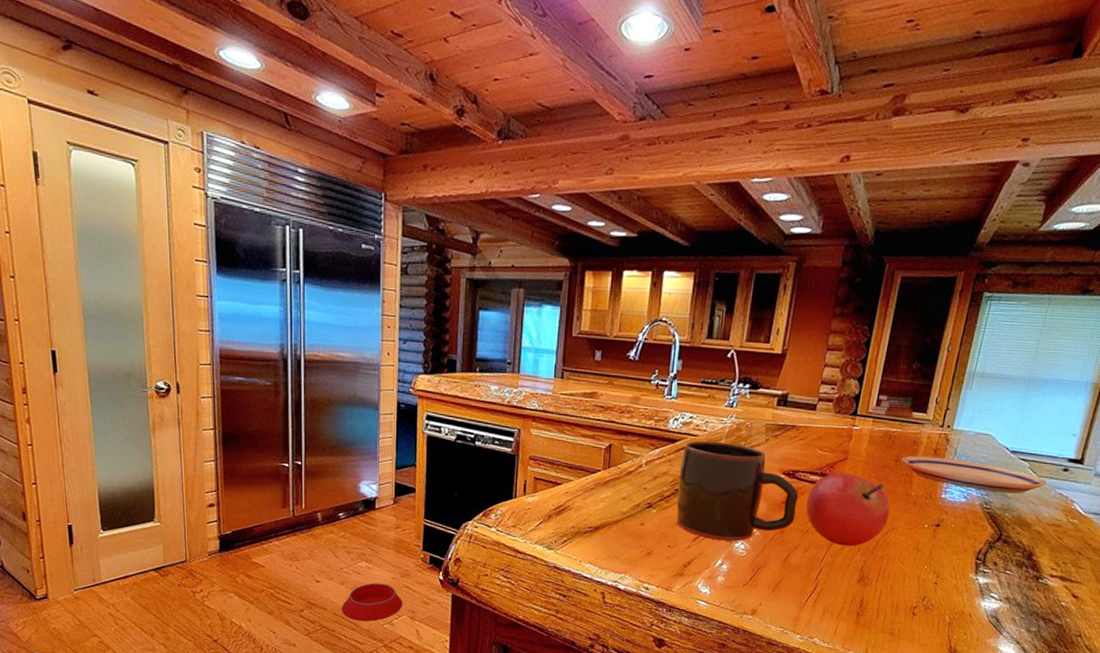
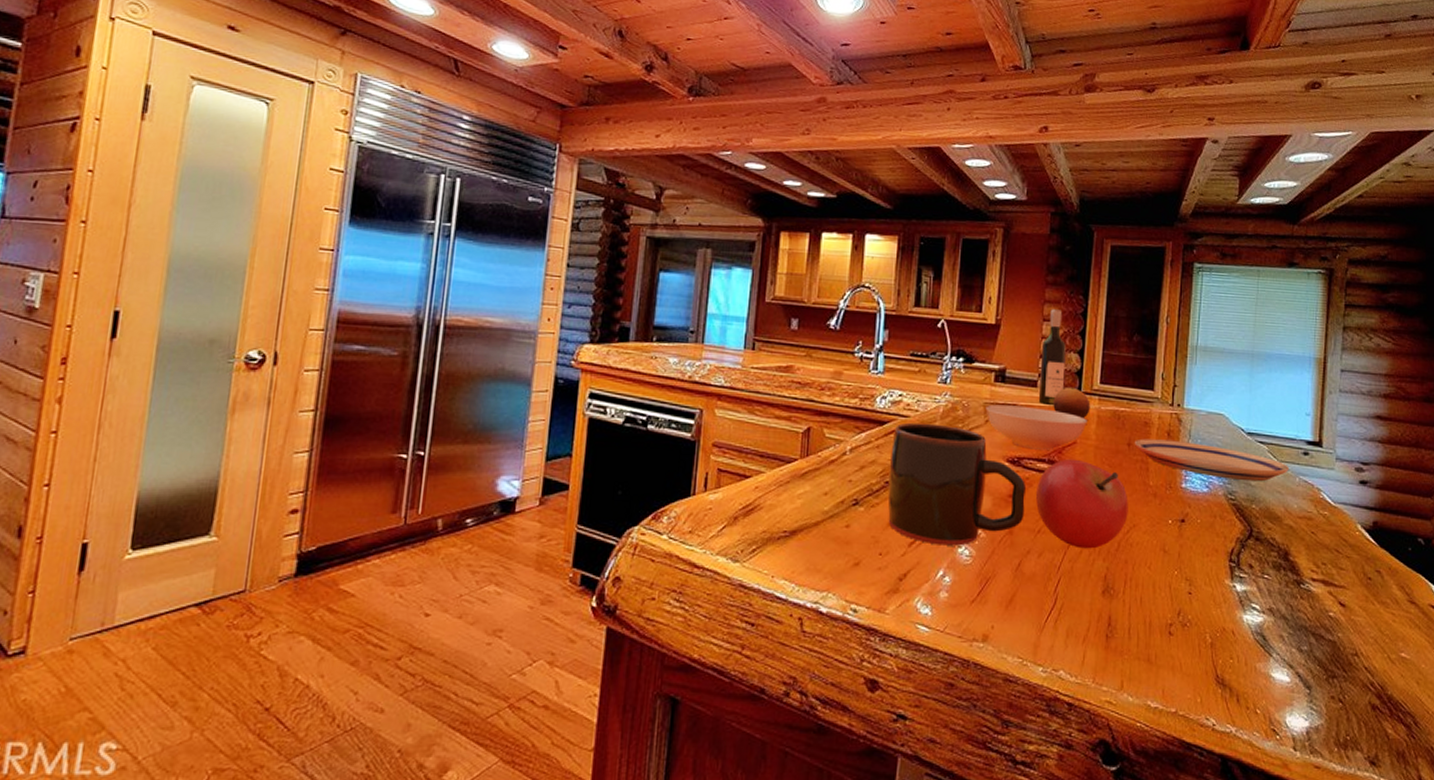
pet bowl: present [342,583,402,622] -> none [456,614,539,671]
bowl: none [767,425,860,465] -> present [985,404,1087,450]
bottle: none [815,339,847,427] -> present [1038,309,1066,406]
fruit: none [829,410,865,439] -> present [1053,387,1091,419]
books: present [870,395,914,417] -> none [1095,370,1140,395]

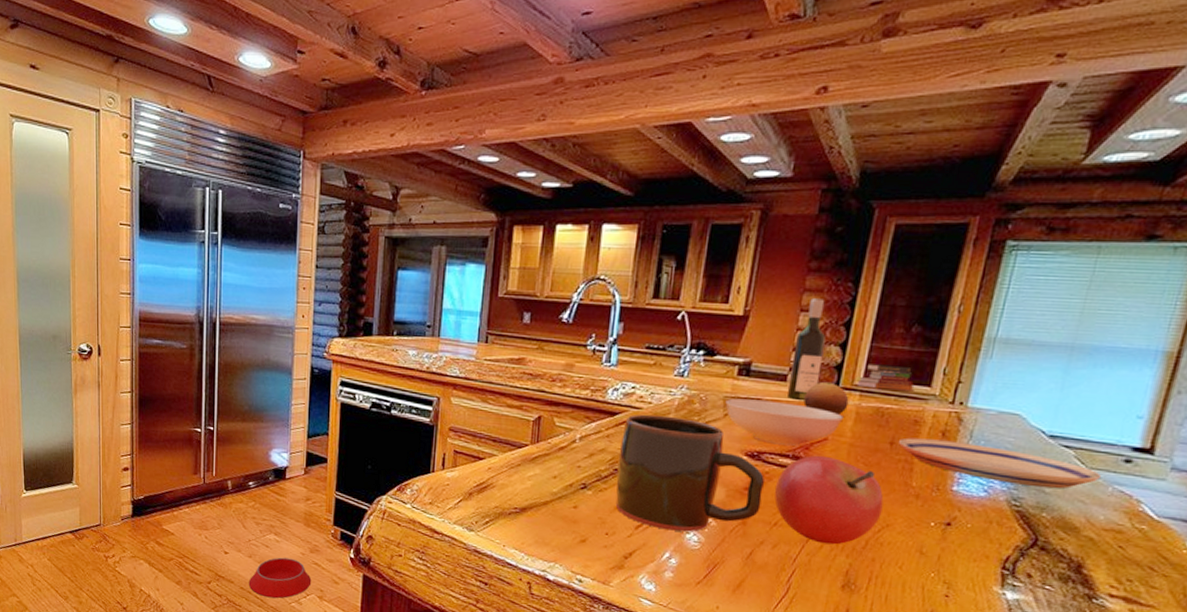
pet bowl: none [456,614,539,671] -> present [249,557,311,598]
books: none [1095,370,1140,395] -> present [856,364,914,391]

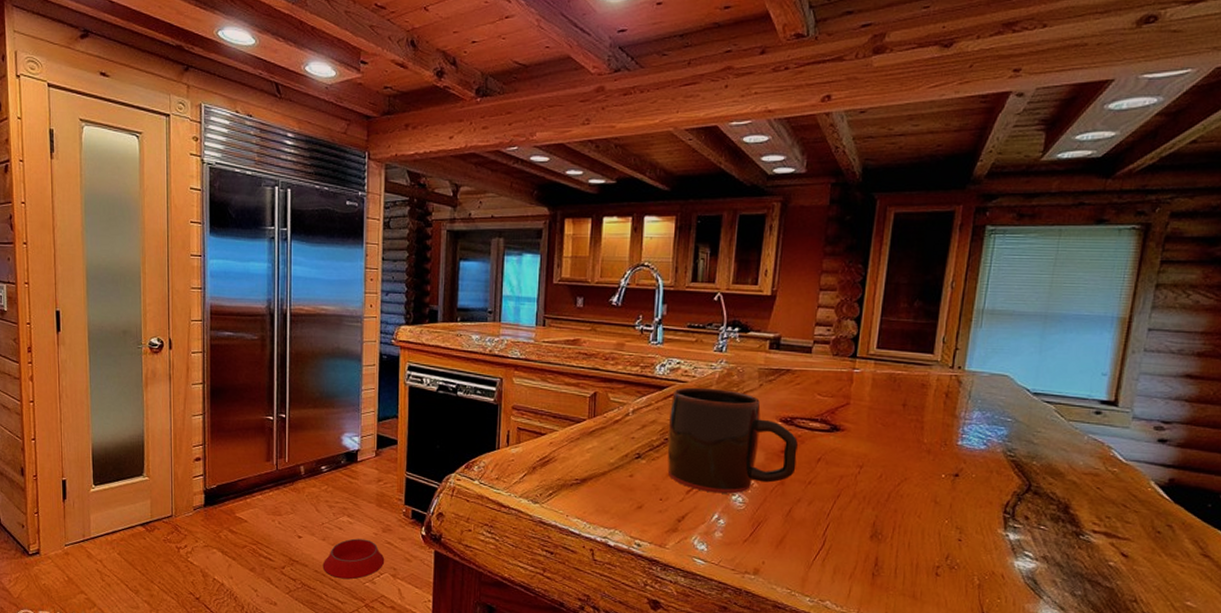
bowl: present [725,398,843,446] -> none [760,370,862,411]
fruit: present [774,455,884,545] -> none [807,418,901,499]
bottle: present [786,298,826,401] -> none [812,279,843,370]
fruit: present [803,381,849,416] -> none [827,352,866,382]
books: present [856,364,914,391] -> none [871,335,919,358]
plate: present [898,437,1101,489] -> none [909,399,1077,440]

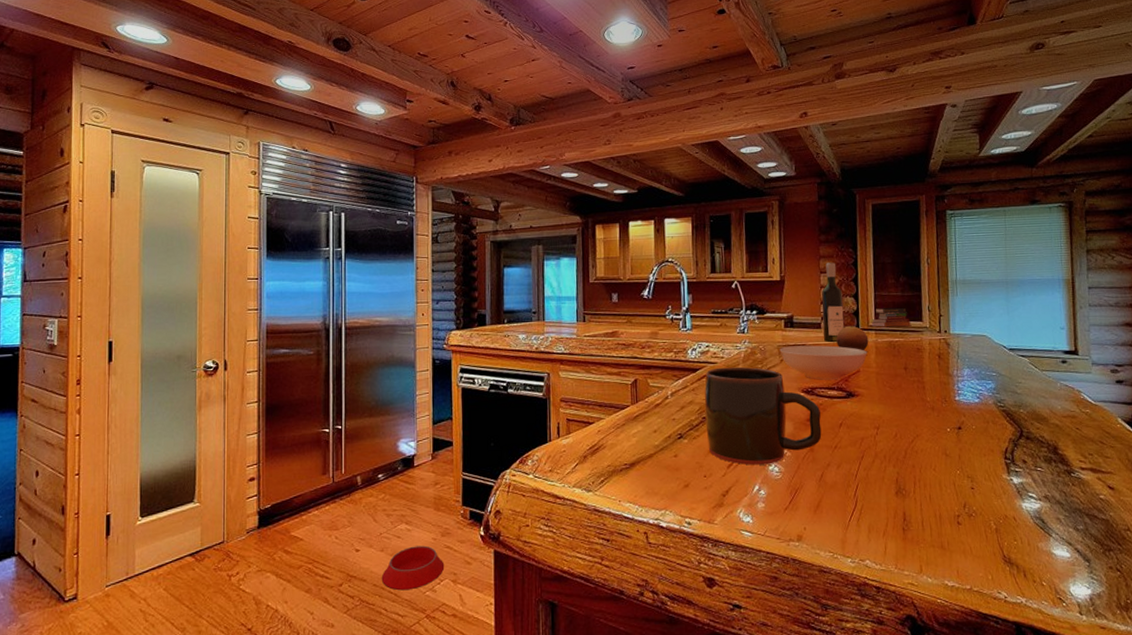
bowl: none [760,370,862,411] -> present [779,345,868,380]
bottle: none [812,279,843,370] -> present [821,262,844,343]
fruit: none [827,352,866,382] -> present [836,325,869,351]
books: none [871,335,919,358] -> present [871,307,911,327]

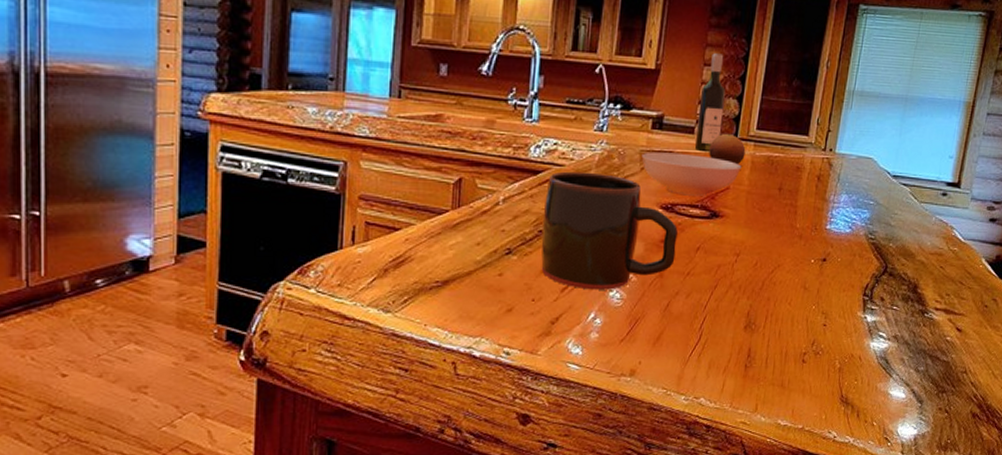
pet bowl: present [382,545,444,591] -> none [100,371,187,425]
books: present [871,307,911,327] -> none [751,115,795,140]

